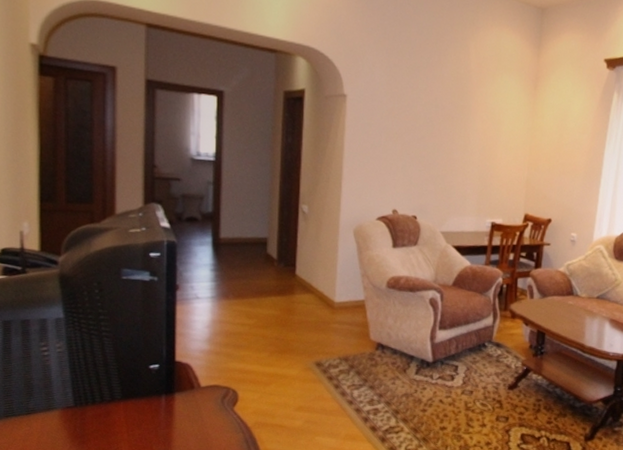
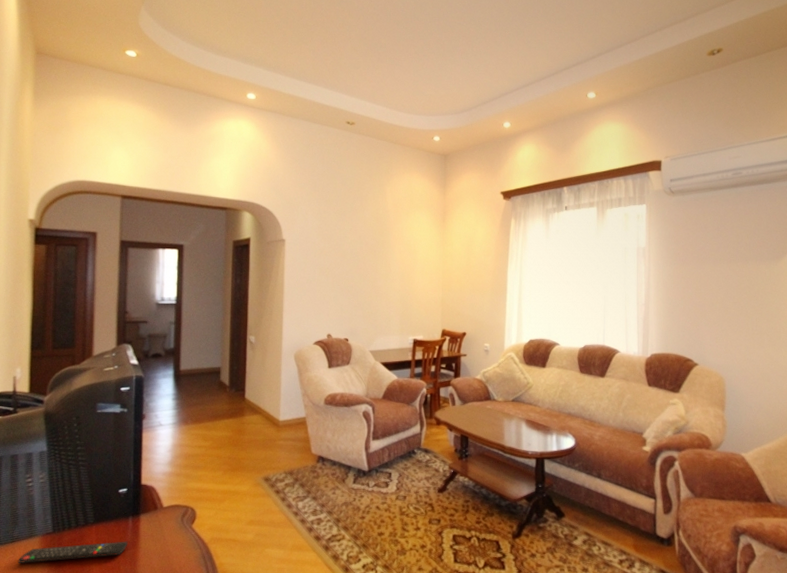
remote control: none [35,420,161,437] -> present [18,541,128,563]

